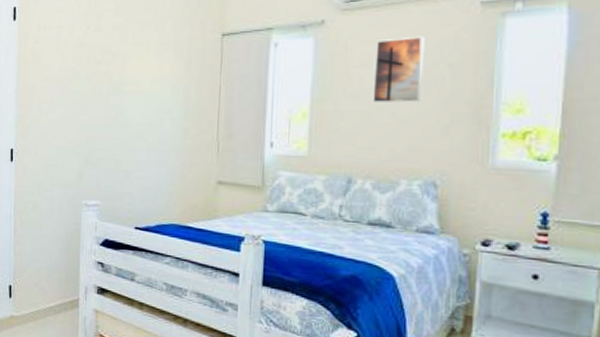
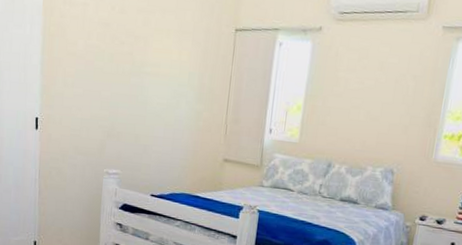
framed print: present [372,36,425,103] -> none [353,49,398,105]

